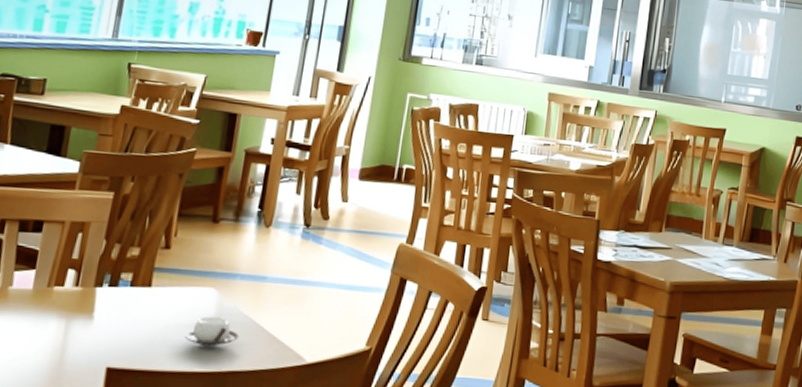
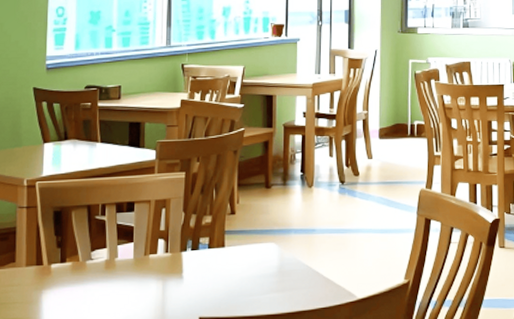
cup: present [183,316,239,347] -> none [256,266,300,293]

